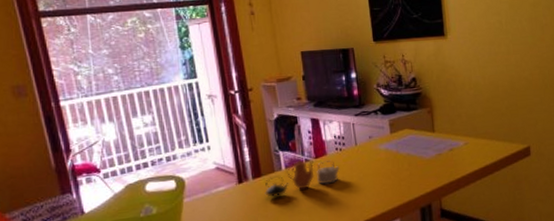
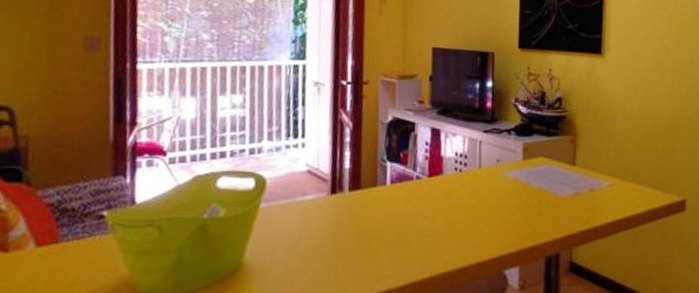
teapot: present [265,158,340,198] -> none [360,173,456,218]

